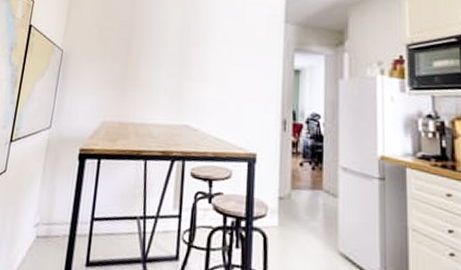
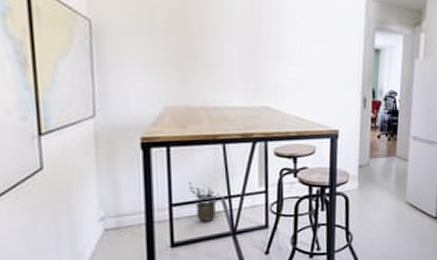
potted plant: none [110,196,136,243] -> present [188,182,220,222]

